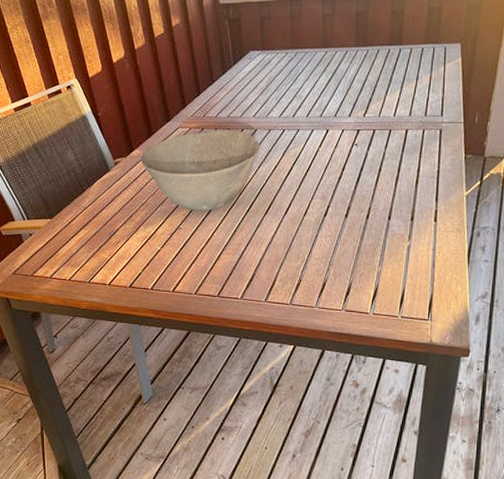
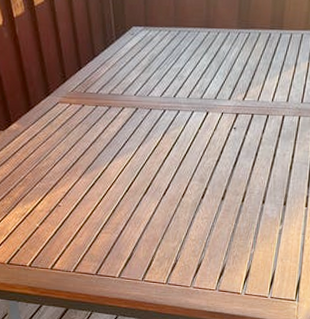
bowl: present [141,129,260,212] -> none [19,106,140,190]

